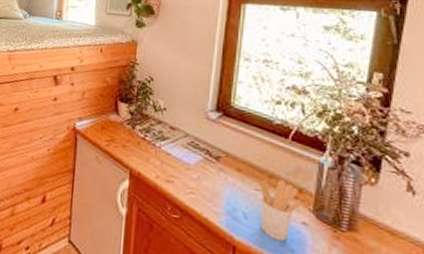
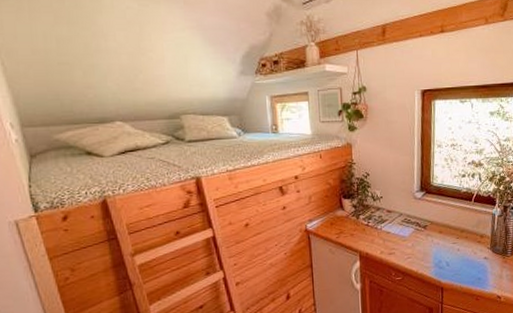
utensil holder: present [260,179,301,242] -> none [455,232,482,275]

